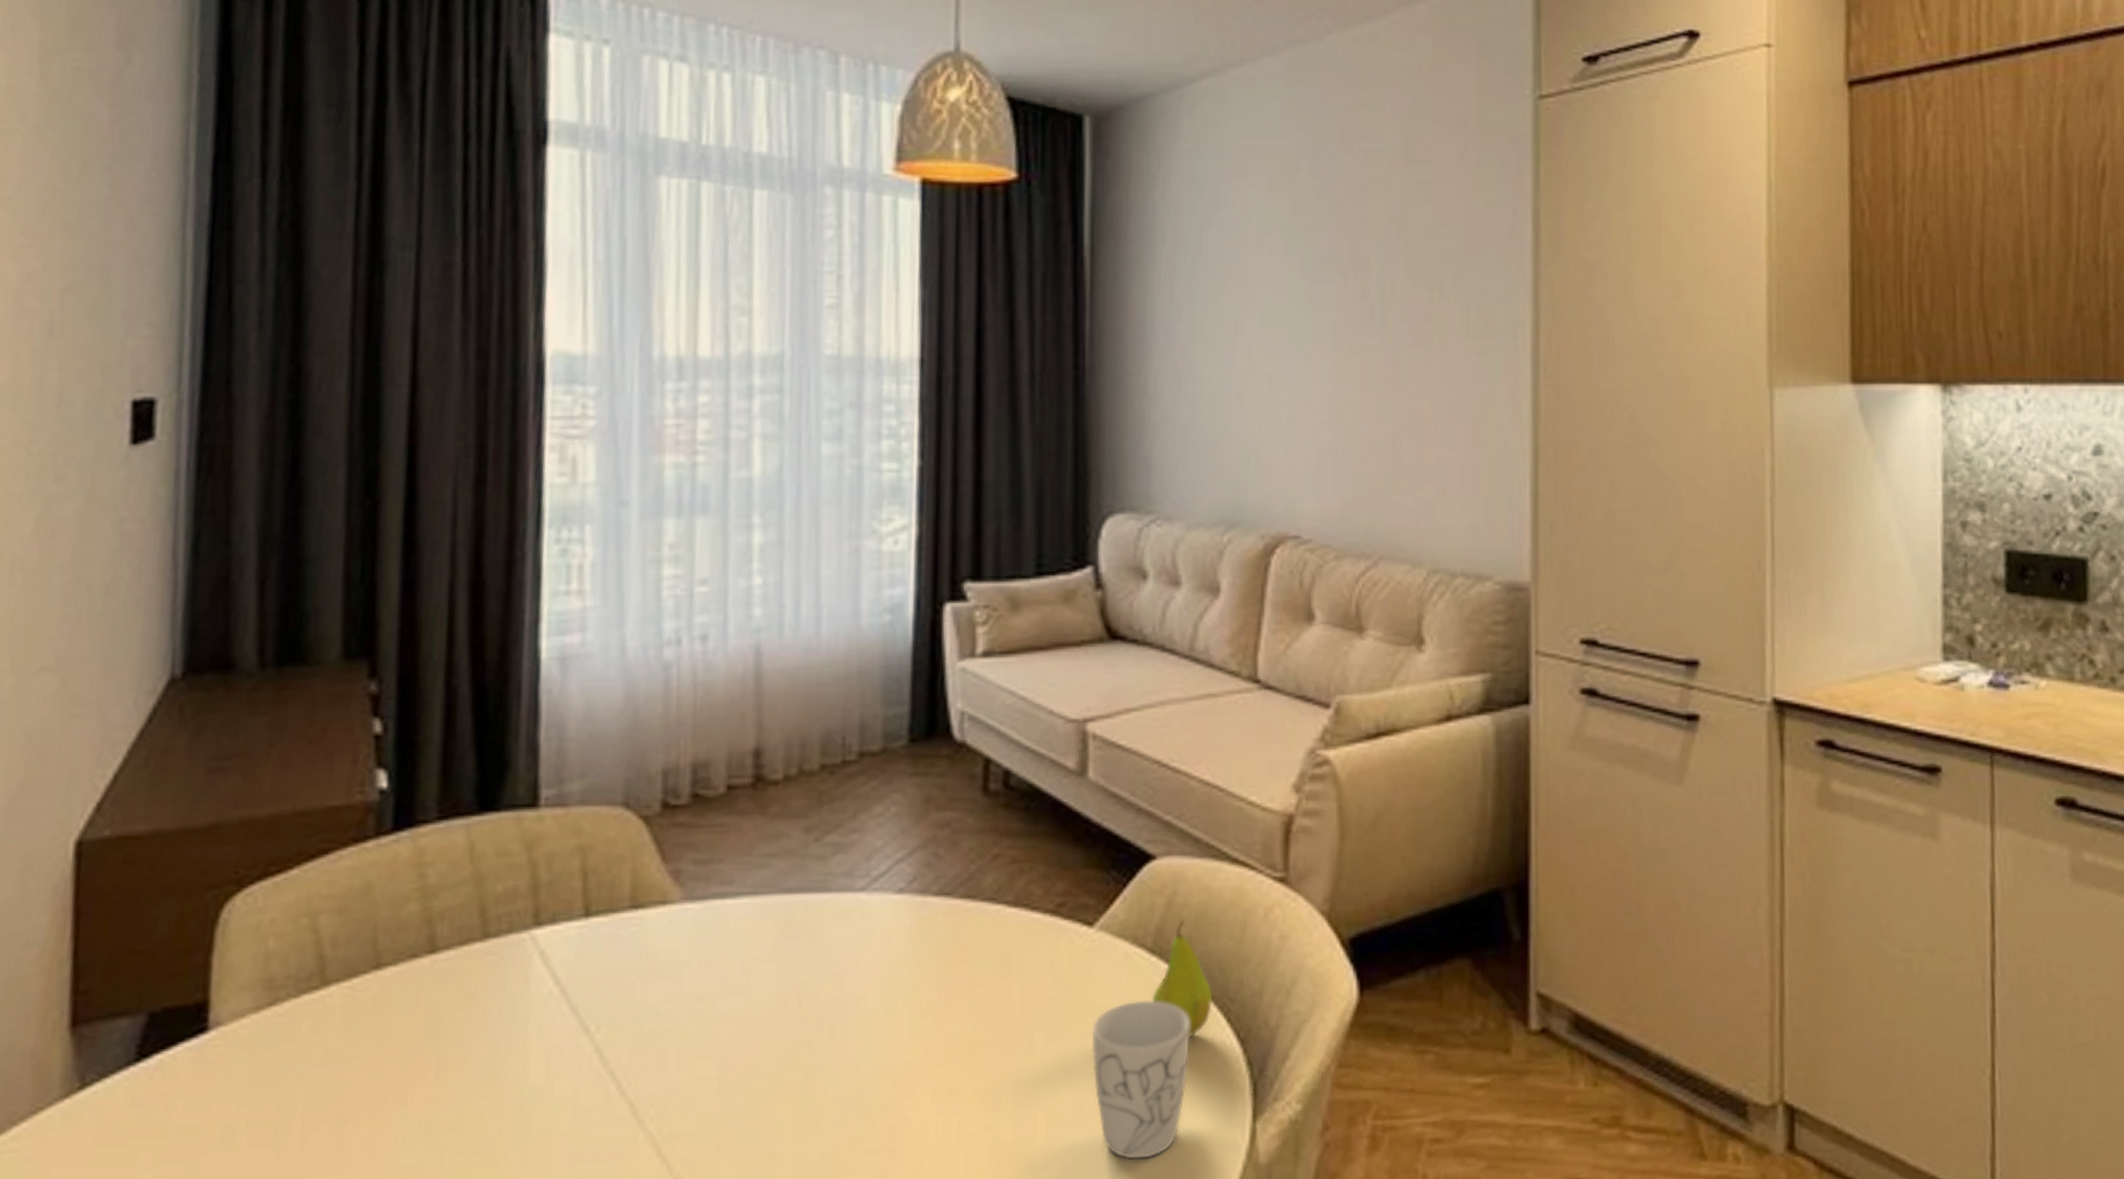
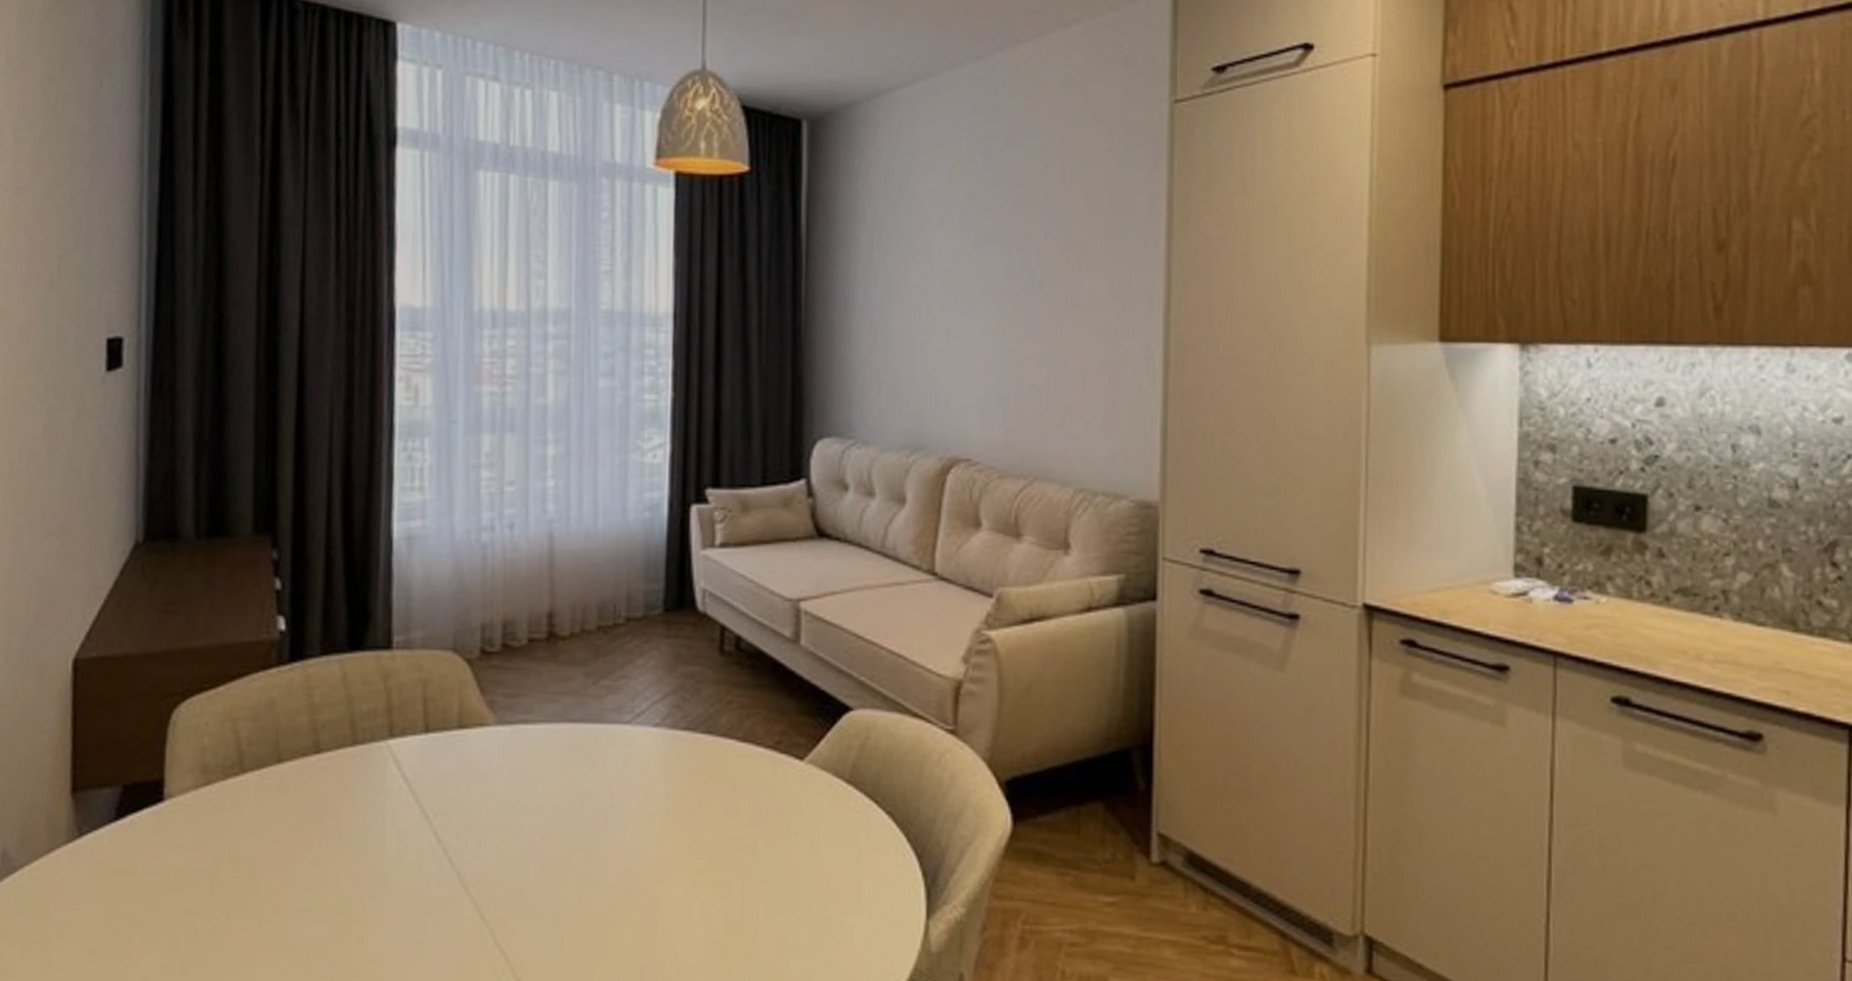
mug: present [1091,999,1190,1160] -> none [801,819,878,942]
fruit: present [1151,920,1213,1039] -> none [848,759,897,852]

